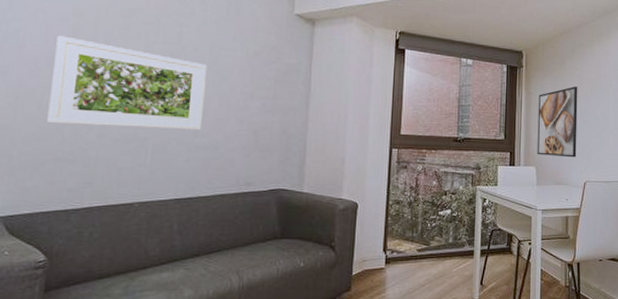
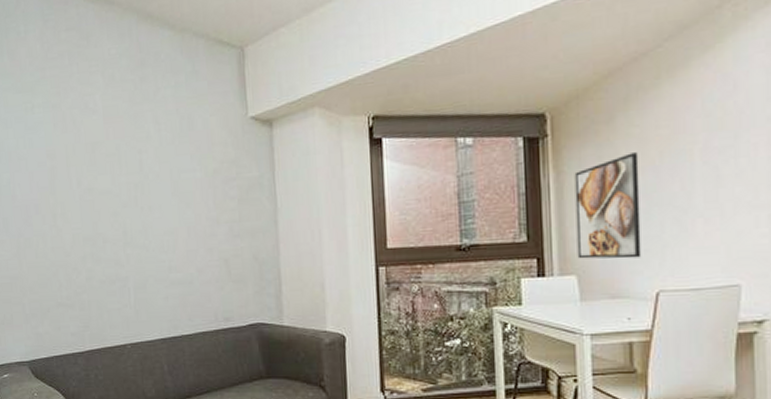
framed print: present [47,35,207,131] -> none [39,181,175,271]

